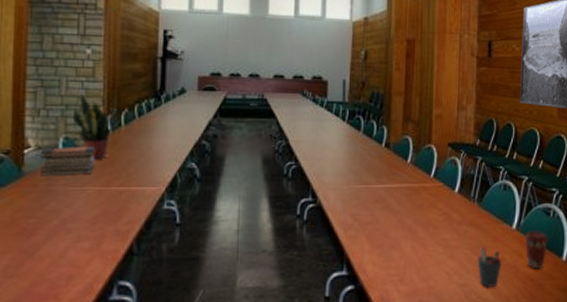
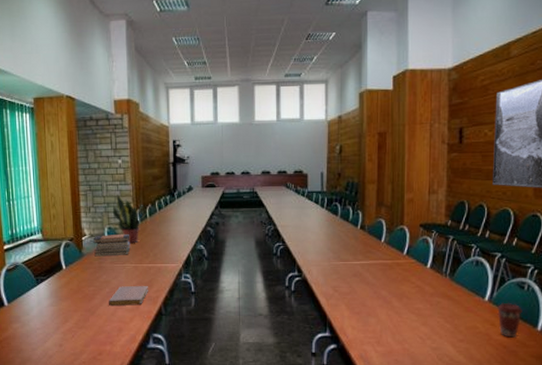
notebook: none [55,216,116,244] -> present [108,286,148,305]
pen holder: present [477,247,502,288] -> none [449,316,474,353]

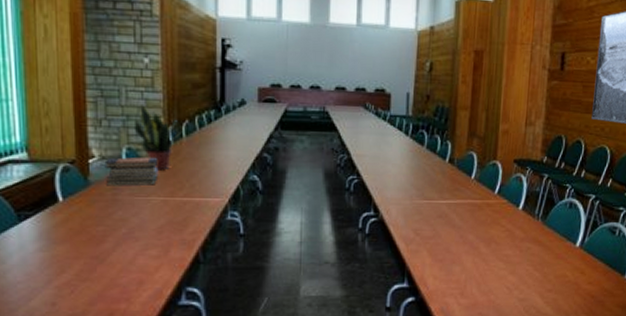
notebook: present [108,286,148,305] -> none [124,226,181,251]
coffee cup: present [497,302,523,338] -> none [587,248,613,287]

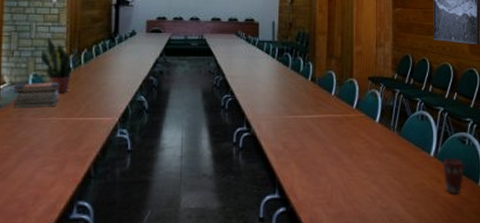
coffee cup: none [587,248,613,287] -> present [442,157,465,194]

